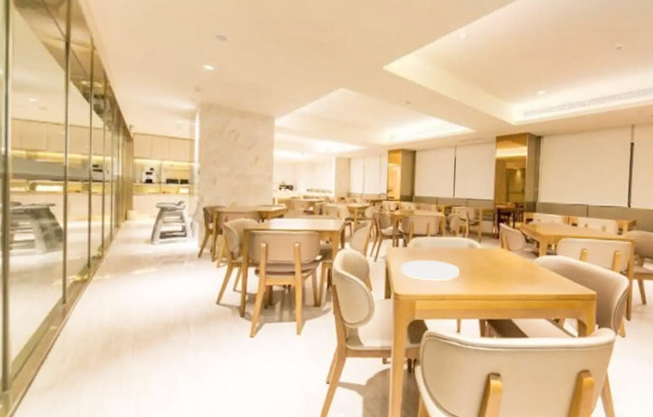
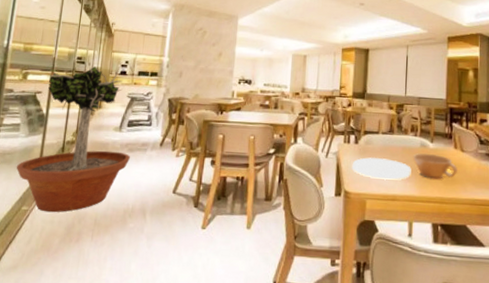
potted tree: none [36,171,166,331] -> present [16,63,130,213]
cup: none [461,254,504,278] -> present [413,153,457,179]

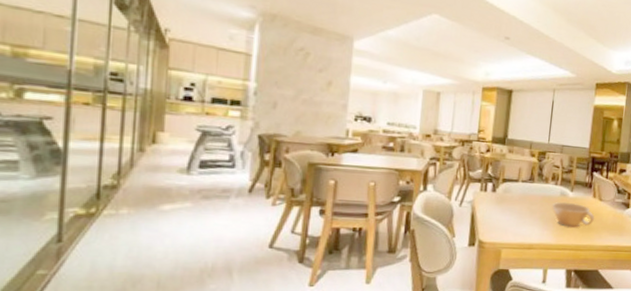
potted tree: present [16,63,130,213] -> none [19,85,205,276]
plate: present [353,157,411,180] -> none [489,206,550,229]

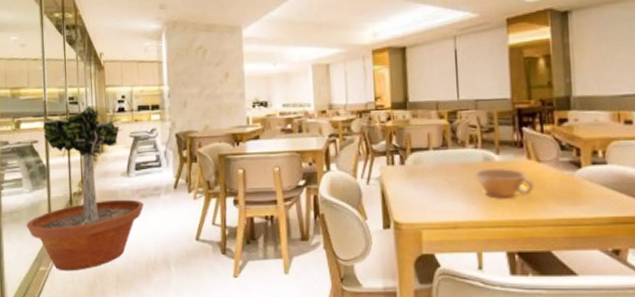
potted tree: none [19,85,205,276] -> present [26,99,144,271]

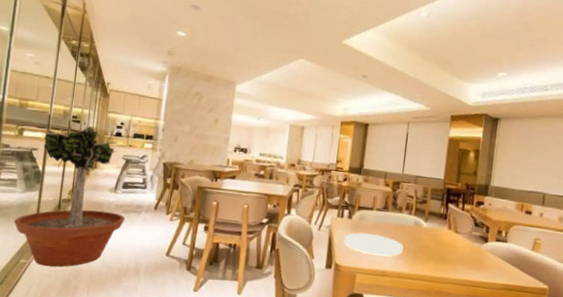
plate: none [401,179,475,204] -> present [345,232,404,256]
cup: present [475,169,534,199] -> none [406,232,450,258]

